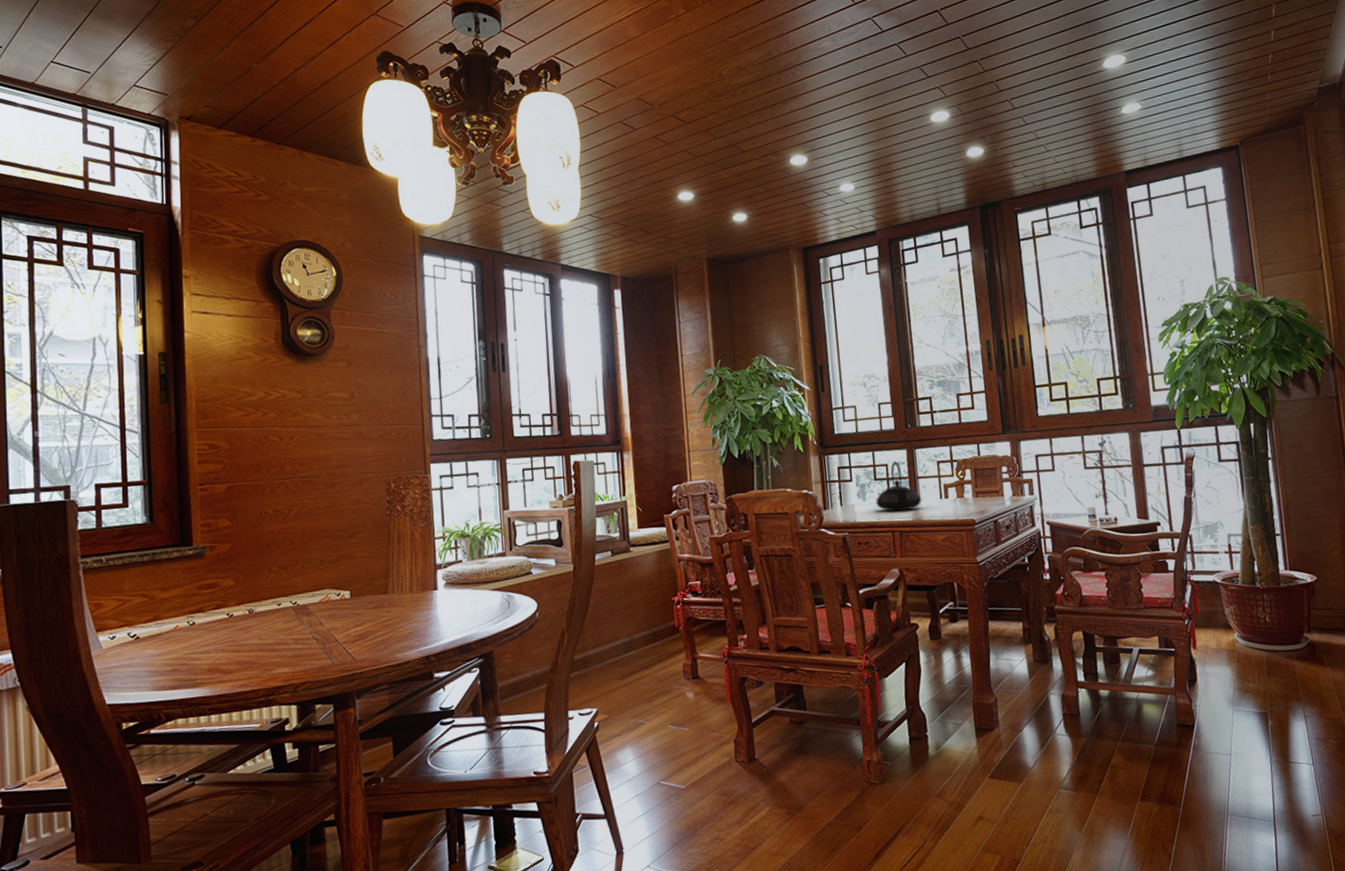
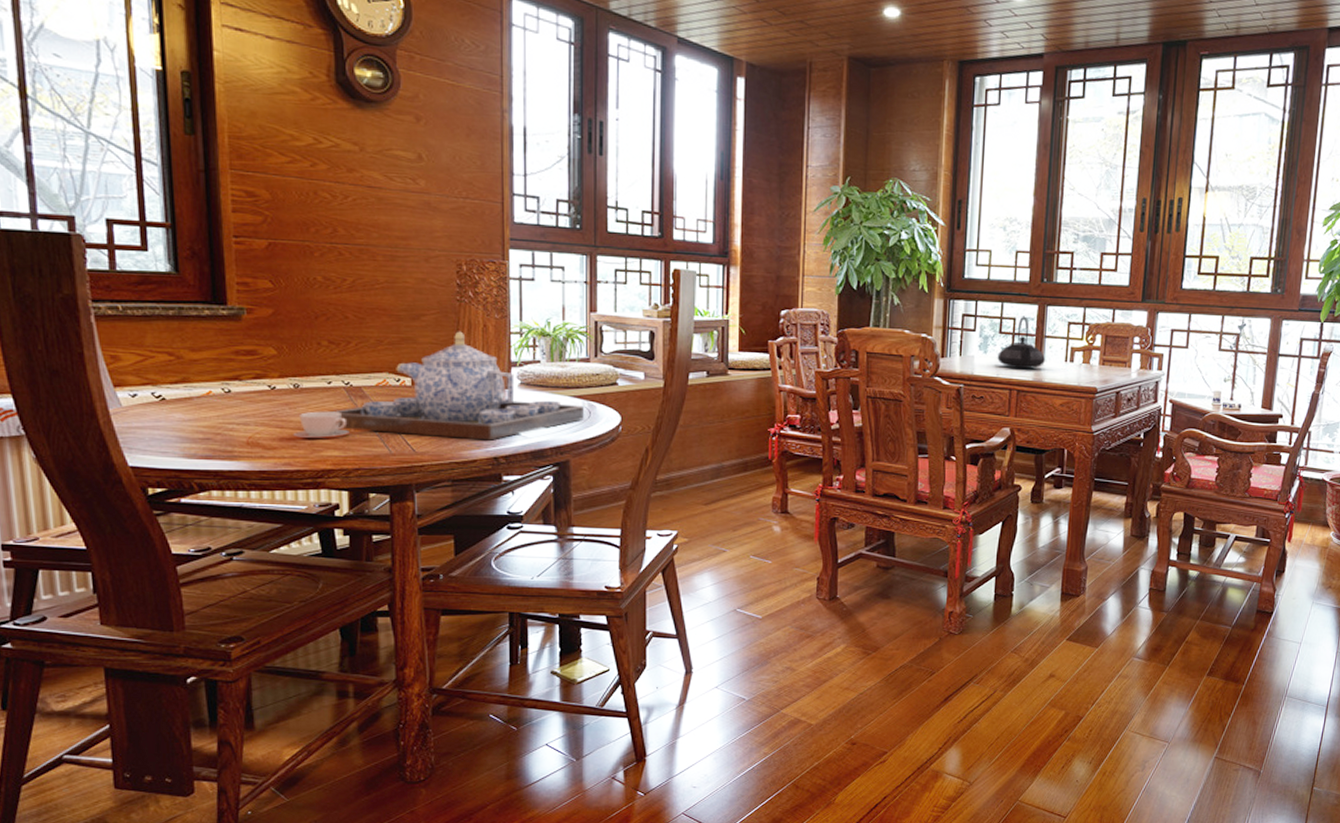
teacup: none [248,630,297,659] -> present [293,411,350,438]
tea set: none [279,542,504,647] -> present [329,331,584,441]

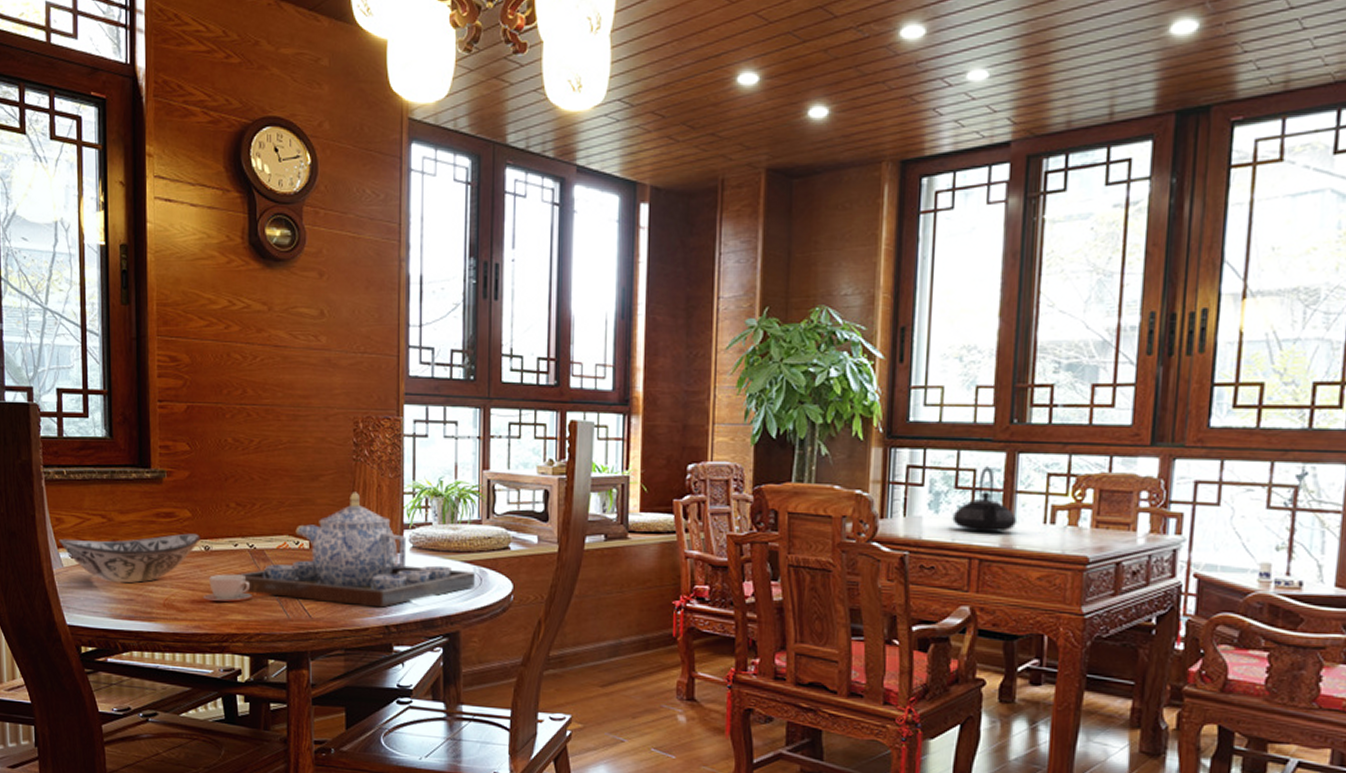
decorative bowl: none [115,371,289,422] -> present [59,533,201,583]

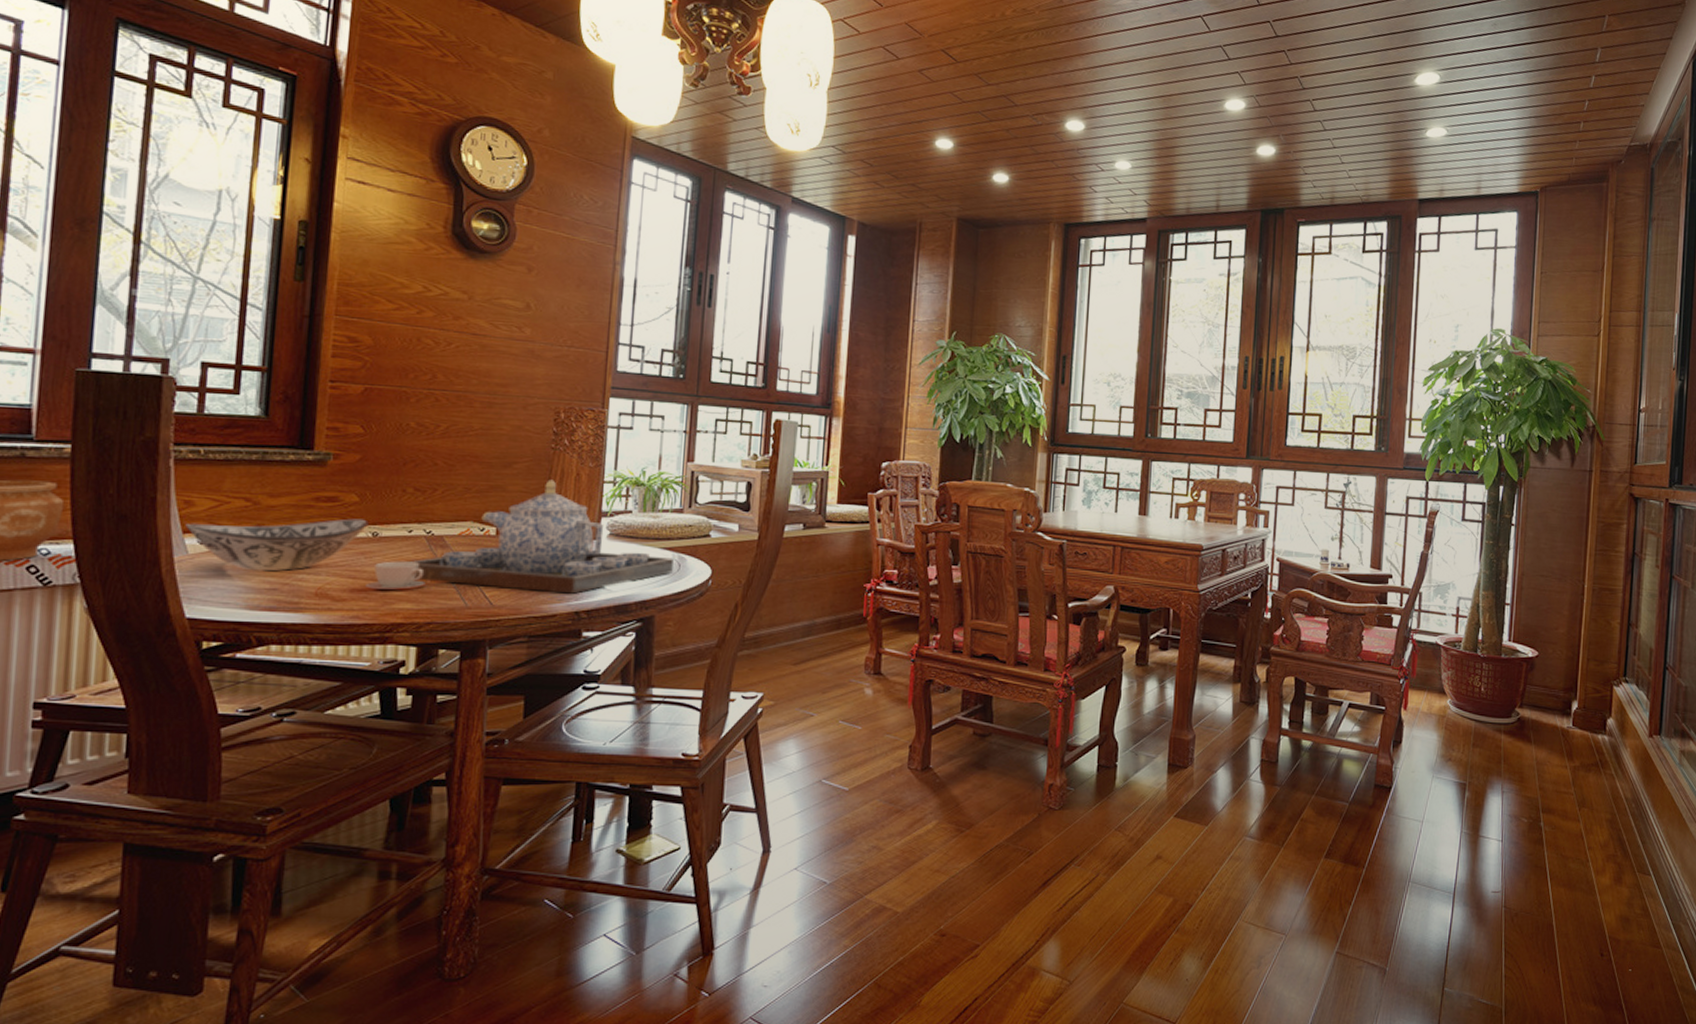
teapot: present [952,466,1016,532] -> none [1101,471,1150,525]

